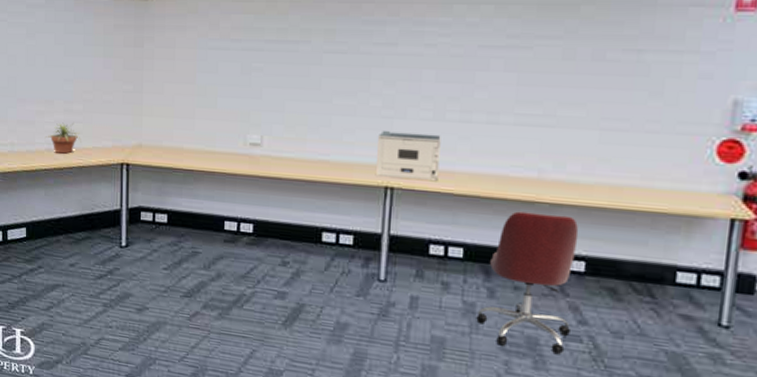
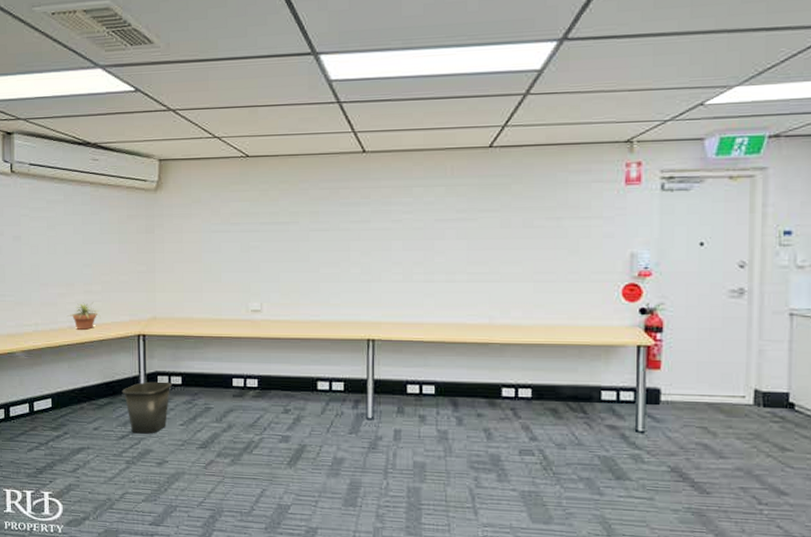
waste bin: none [101,217,157,276] -> present [121,381,173,434]
printer: present [375,131,441,182] -> none [358,293,410,332]
office chair: present [476,211,579,355] -> none [449,352,524,468]

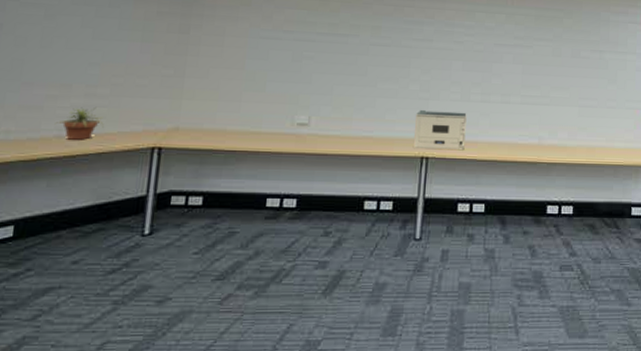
waste bin: present [121,381,173,434] -> none [119,202,190,266]
printer: none [358,293,410,332] -> present [413,110,467,151]

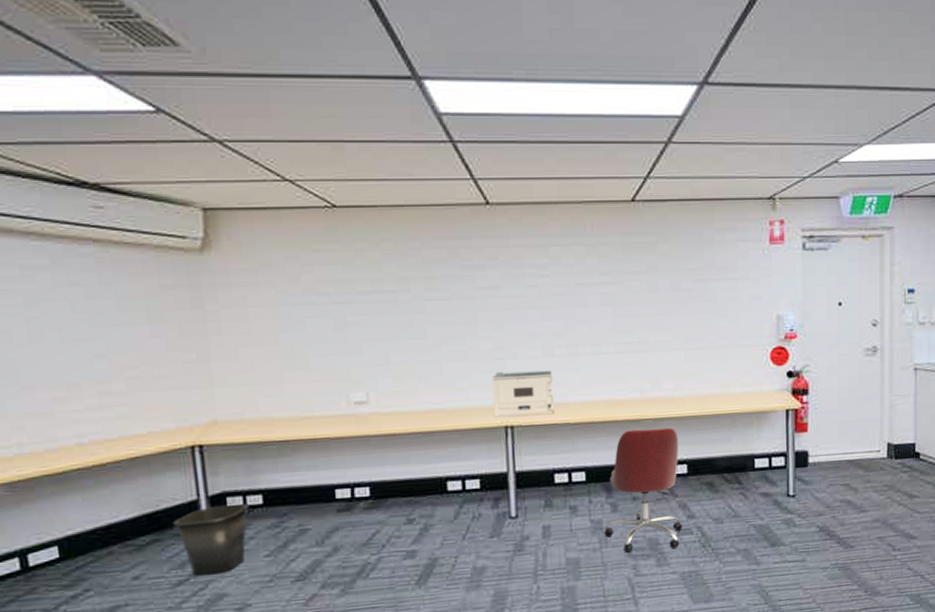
potted plant: present [54,107,104,140] -> none [72,407,130,447]
waste bin: none [119,202,190,266] -> present [172,503,250,576]
office chair: none [495,171,568,284] -> present [604,427,682,553]

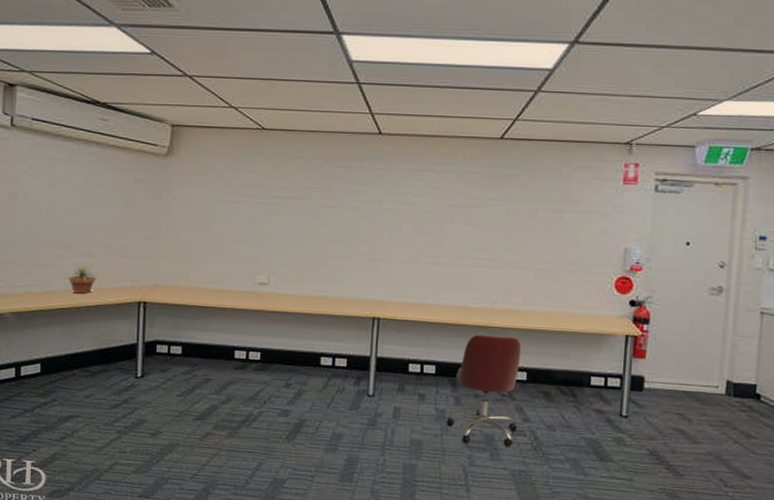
potted plant: none [72,407,130,447] -> present [63,265,100,294]
waste bin: present [172,503,250,576] -> none [117,350,172,404]
printer: present [492,370,555,417] -> none [364,272,417,313]

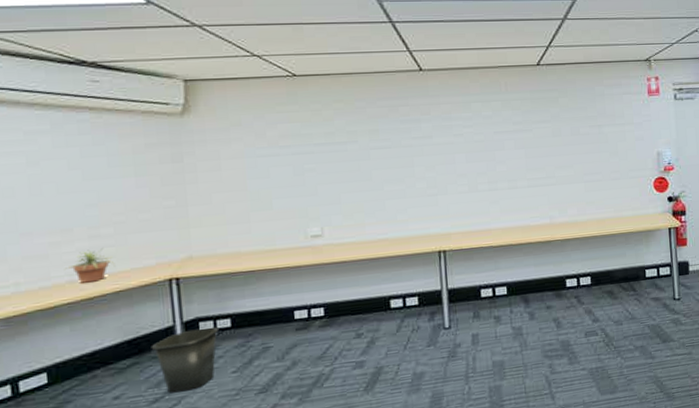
waste bin: none [117,350,172,404] -> present [150,326,220,393]
office chair: present [446,334,522,447] -> none [524,246,589,354]

